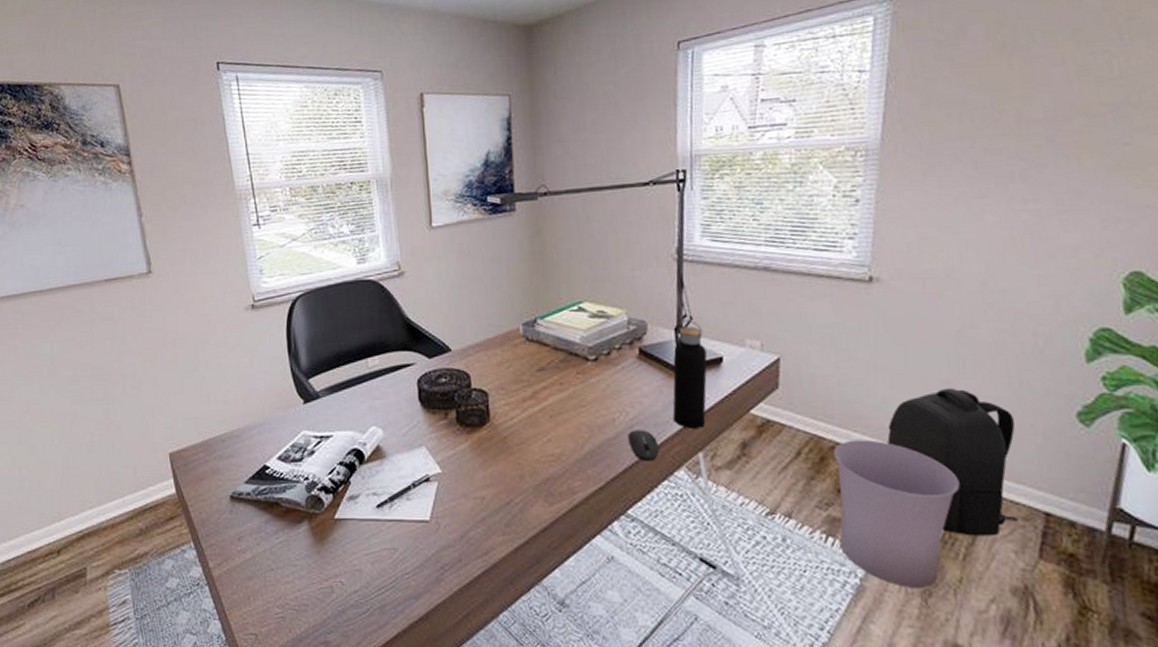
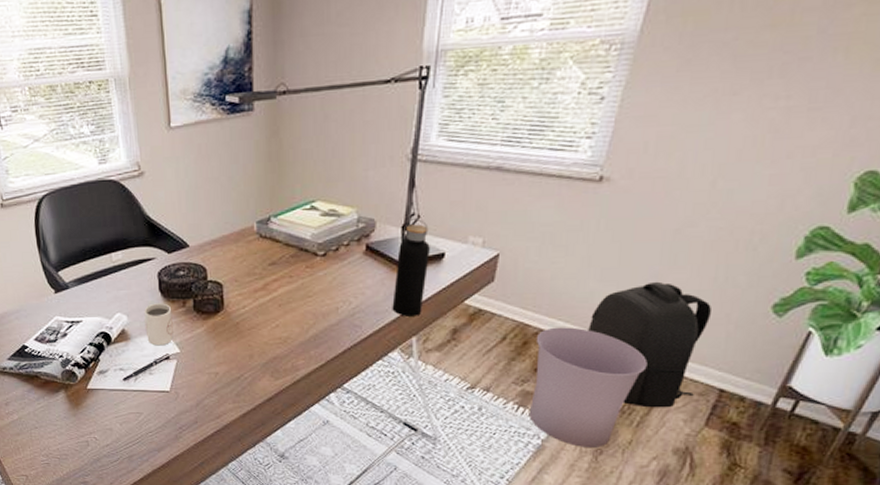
mug: none [402,414,434,465] -> present [144,303,173,346]
computer mouse: present [627,429,660,462] -> none [349,317,377,344]

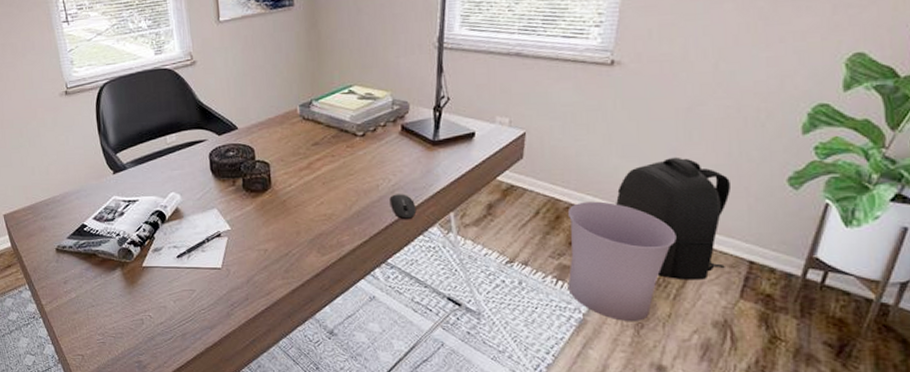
mug: present [144,303,173,346] -> none [196,182,224,224]
computer mouse: none [349,317,377,344] -> present [389,194,417,220]
water bottle: present [392,217,430,316] -> none [429,99,461,193]

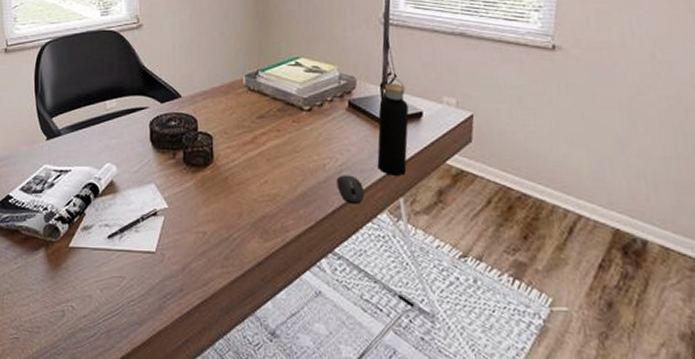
water bottle: none [429,99,461,193] -> present [377,76,409,176]
waste bin: present [567,201,677,321] -> none [520,191,633,330]
backpack: present [616,157,730,280] -> none [568,147,685,285]

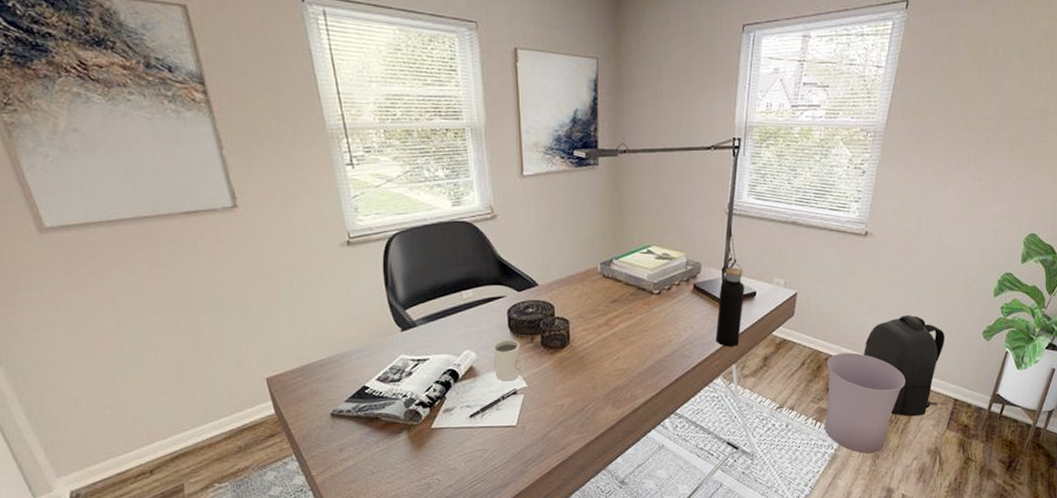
mug: none [134,154,162,200] -> present [493,339,521,381]
computer mouse: present [336,175,365,205] -> none [680,348,704,373]
waste bin: none [520,191,633,330] -> present [824,352,906,453]
backpack: none [568,147,685,285] -> present [864,314,945,417]

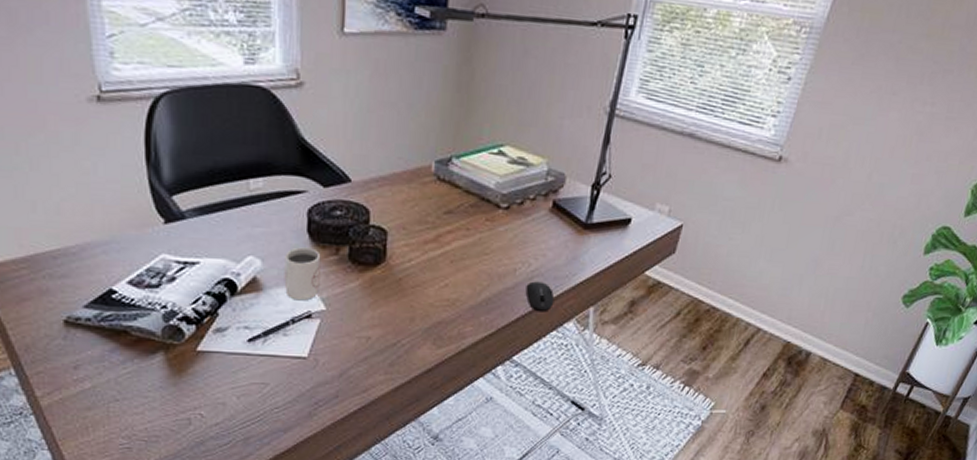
computer mouse: none [680,348,704,373] -> present [525,281,555,313]
water bottle: present [715,261,744,347] -> none [573,176,619,285]
waste bin: present [824,352,906,453] -> none [693,305,801,429]
backpack: present [864,314,945,417] -> none [754,265,857,391]

